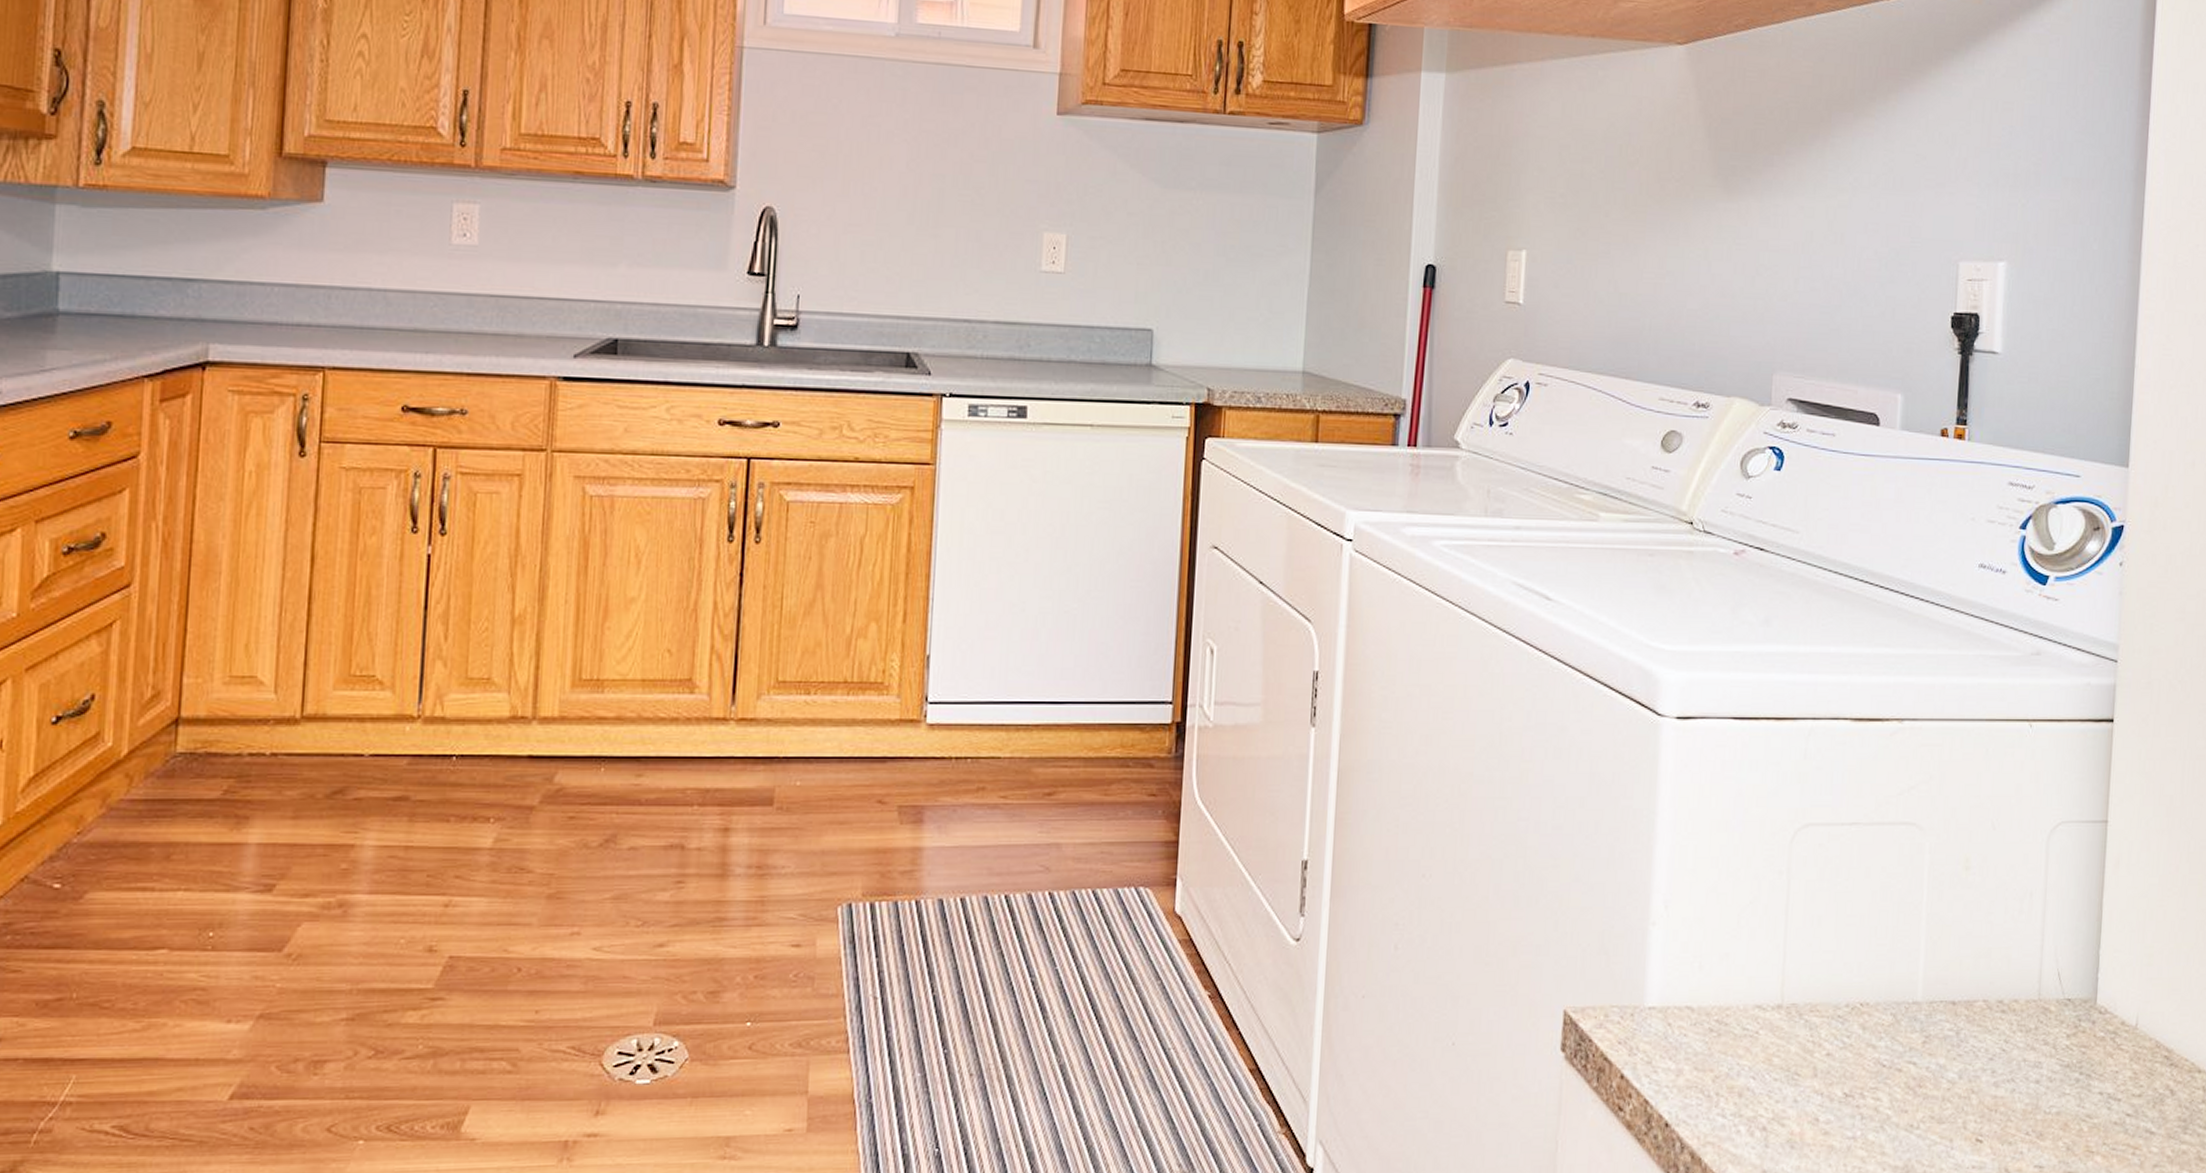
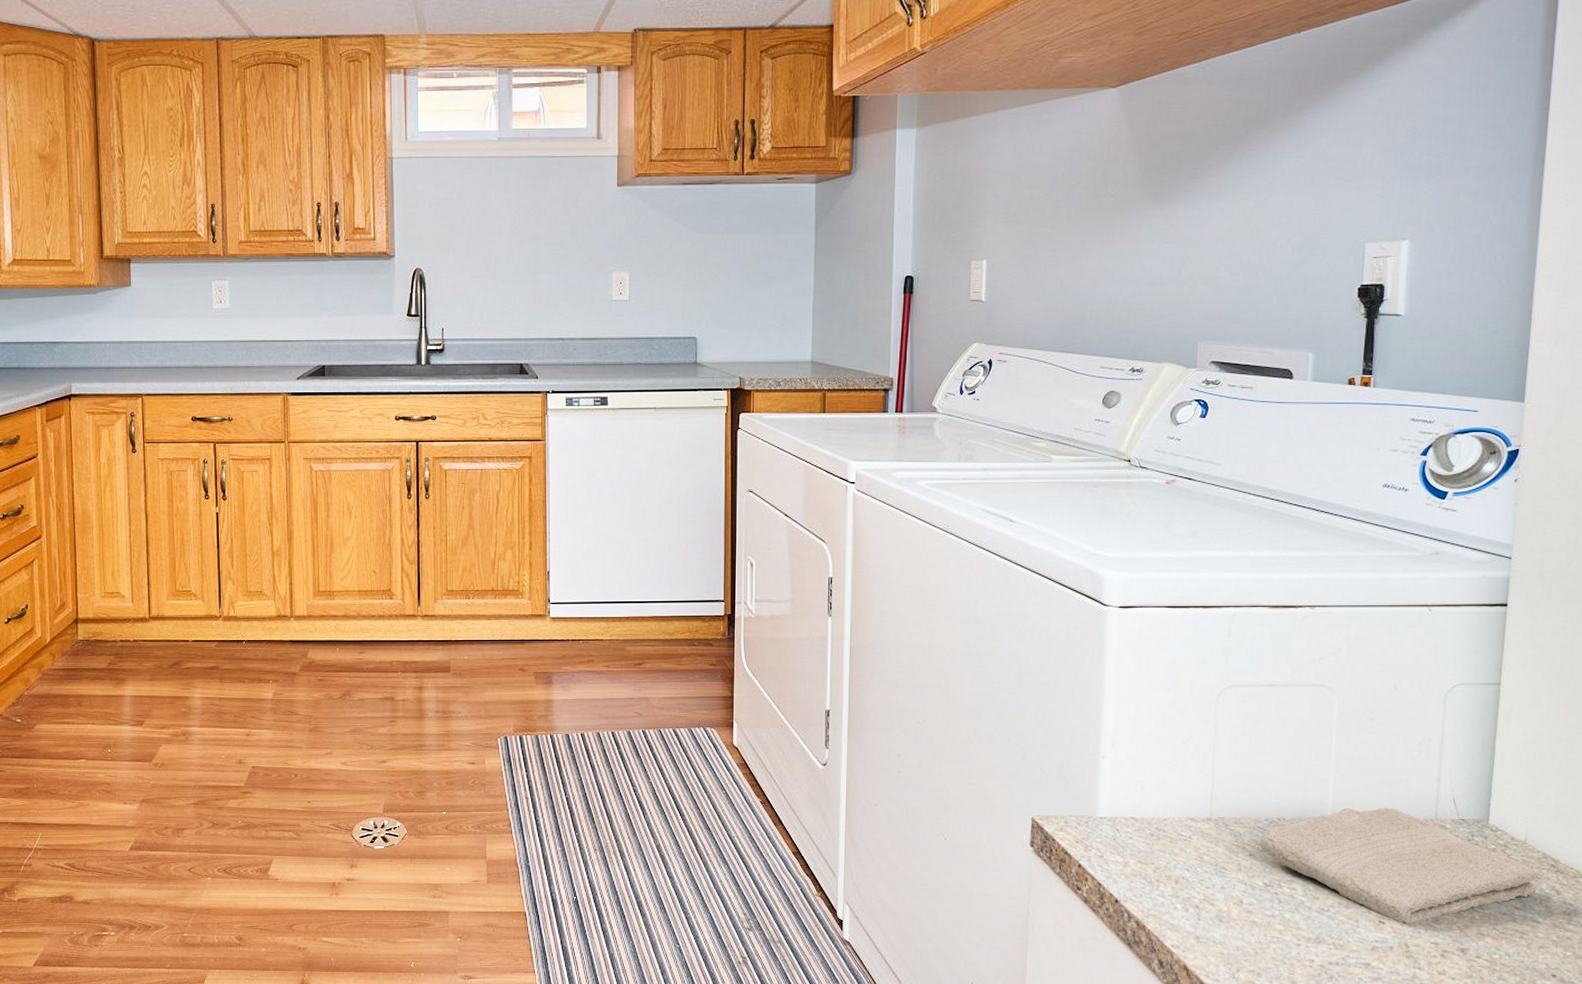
washcloth: none [1838,985,2150,1142] -> present [1259,807,1537,924]

